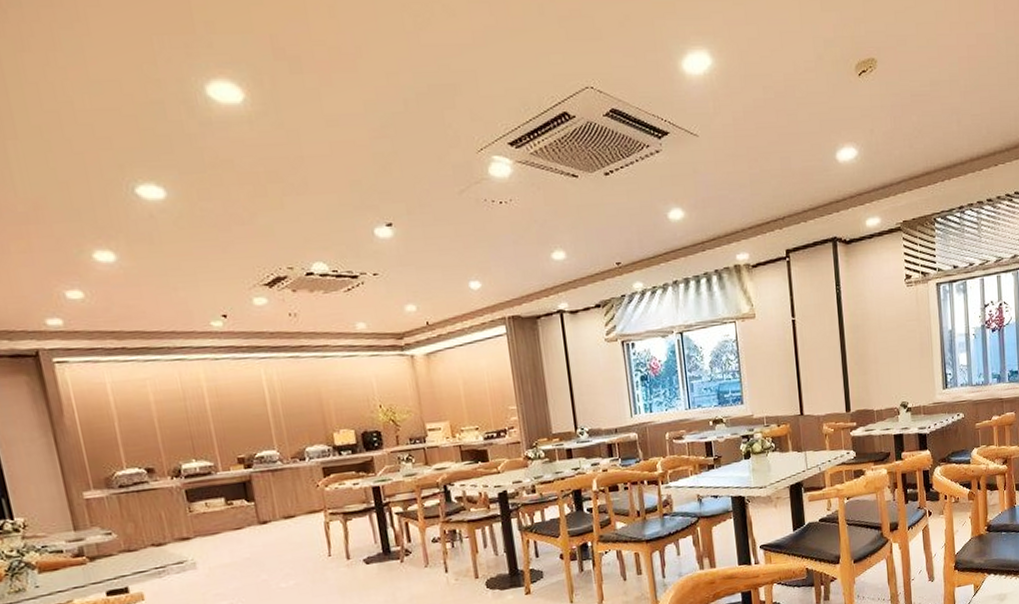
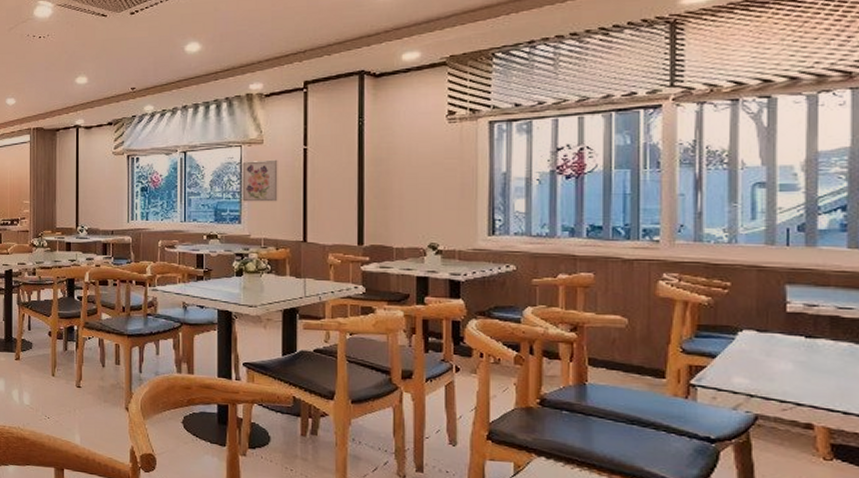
wall art: none [738,333,775,381] -> present [242,159,278,202]

